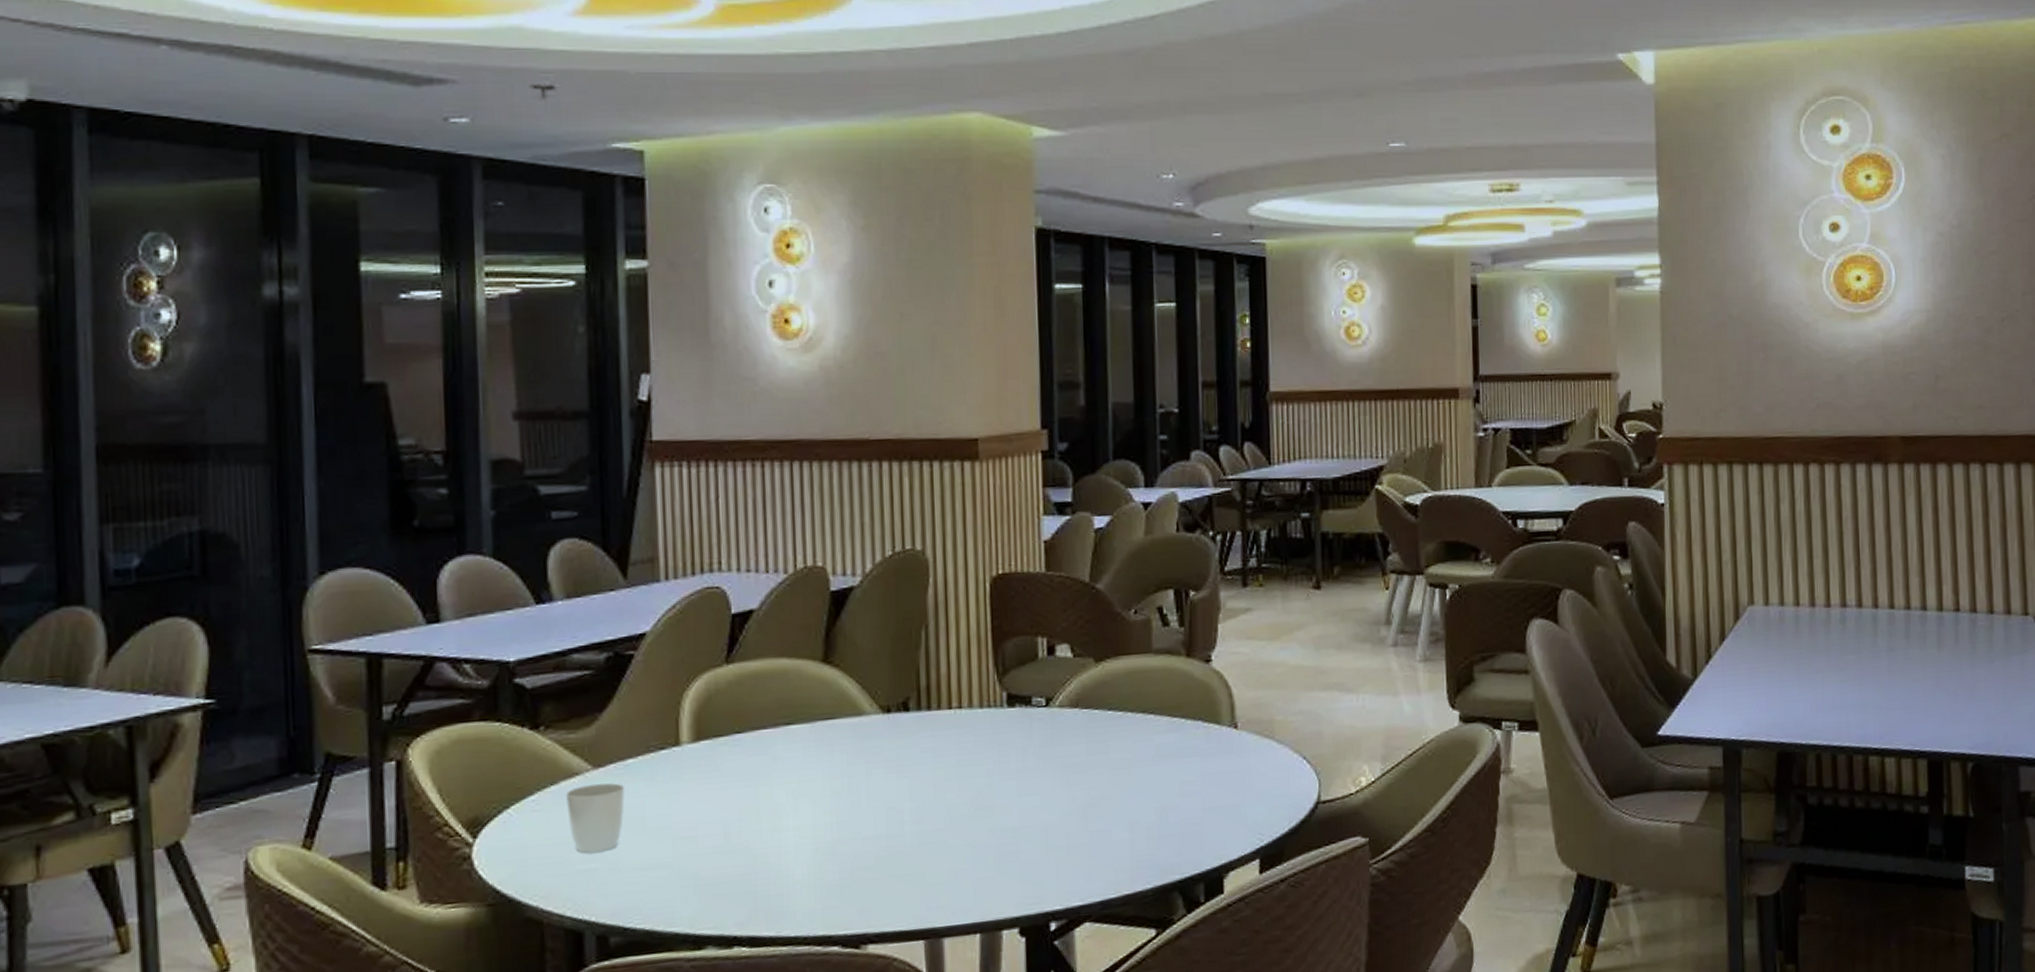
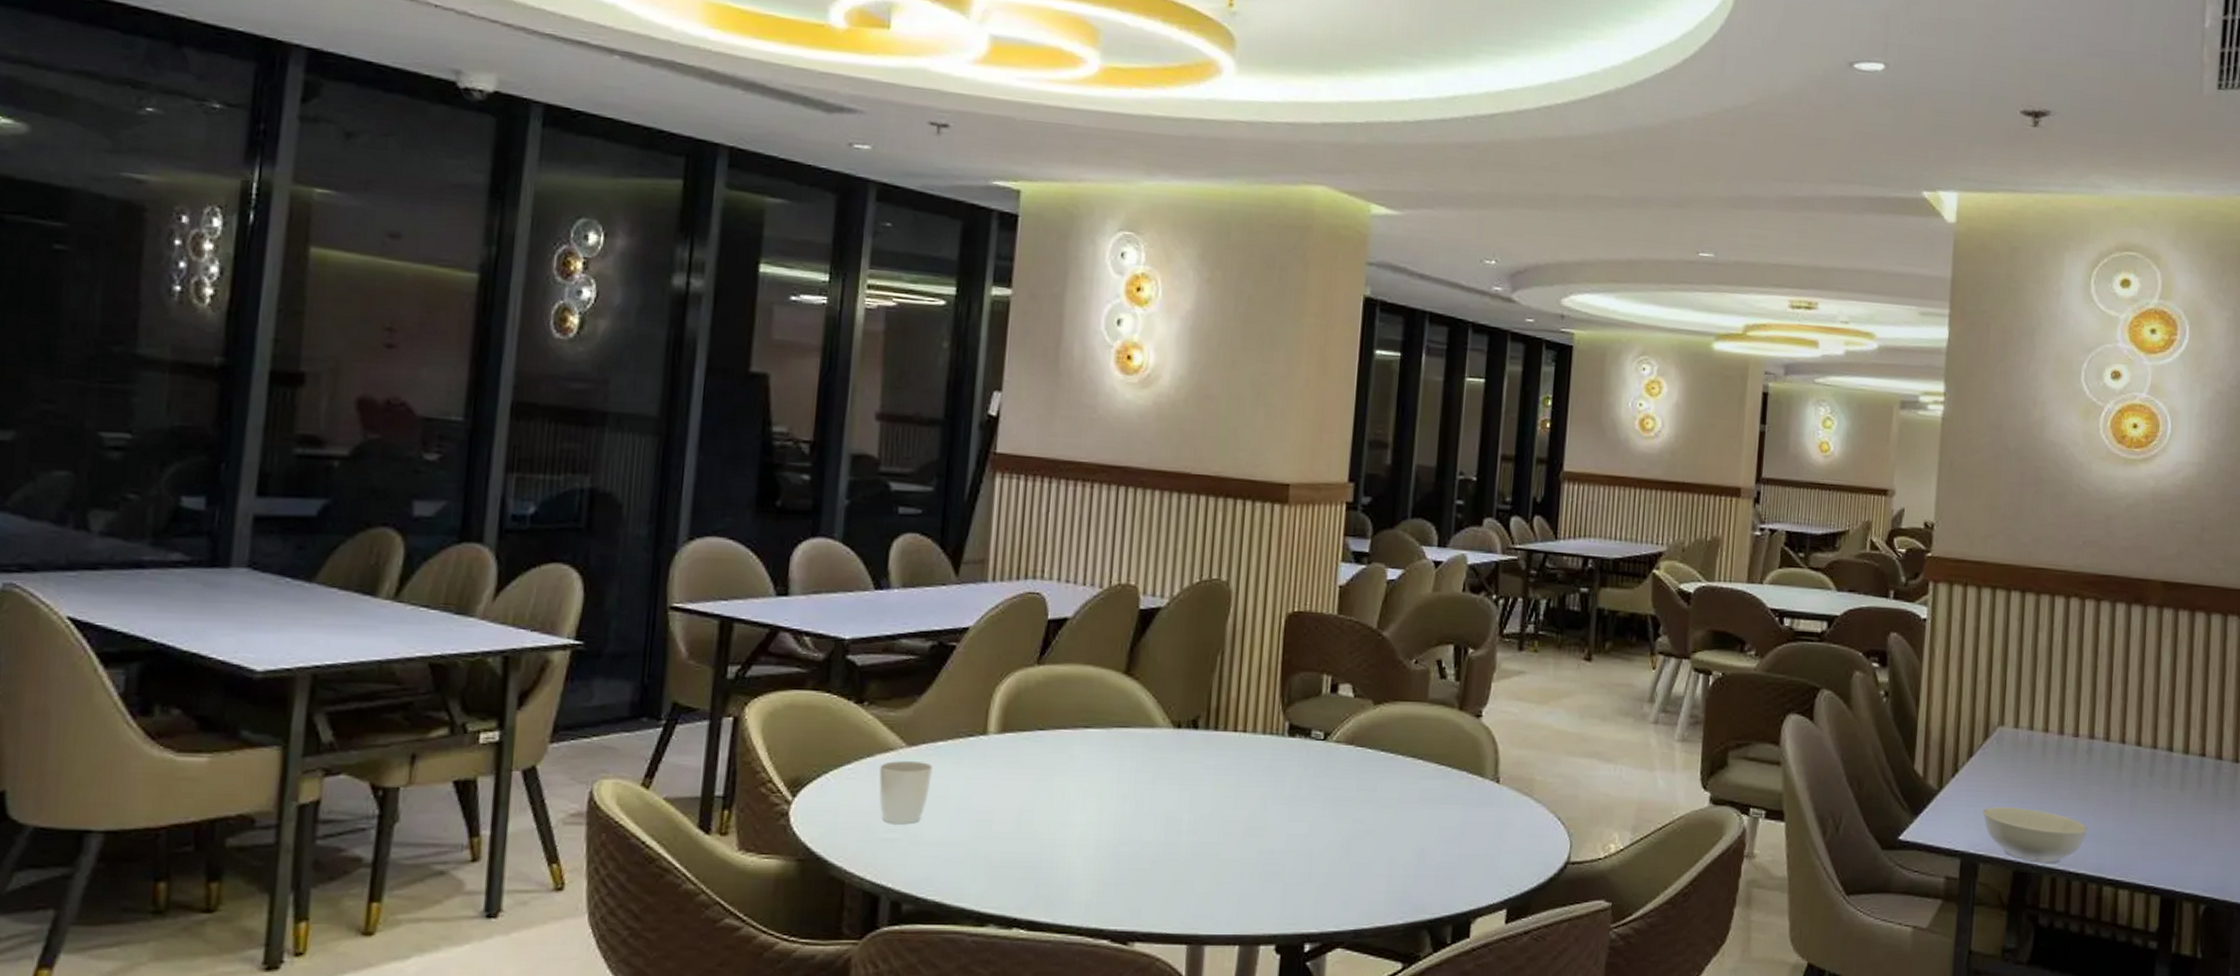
bowl: none [1741,686,1849,741] -> present [1982,807,2088,863]

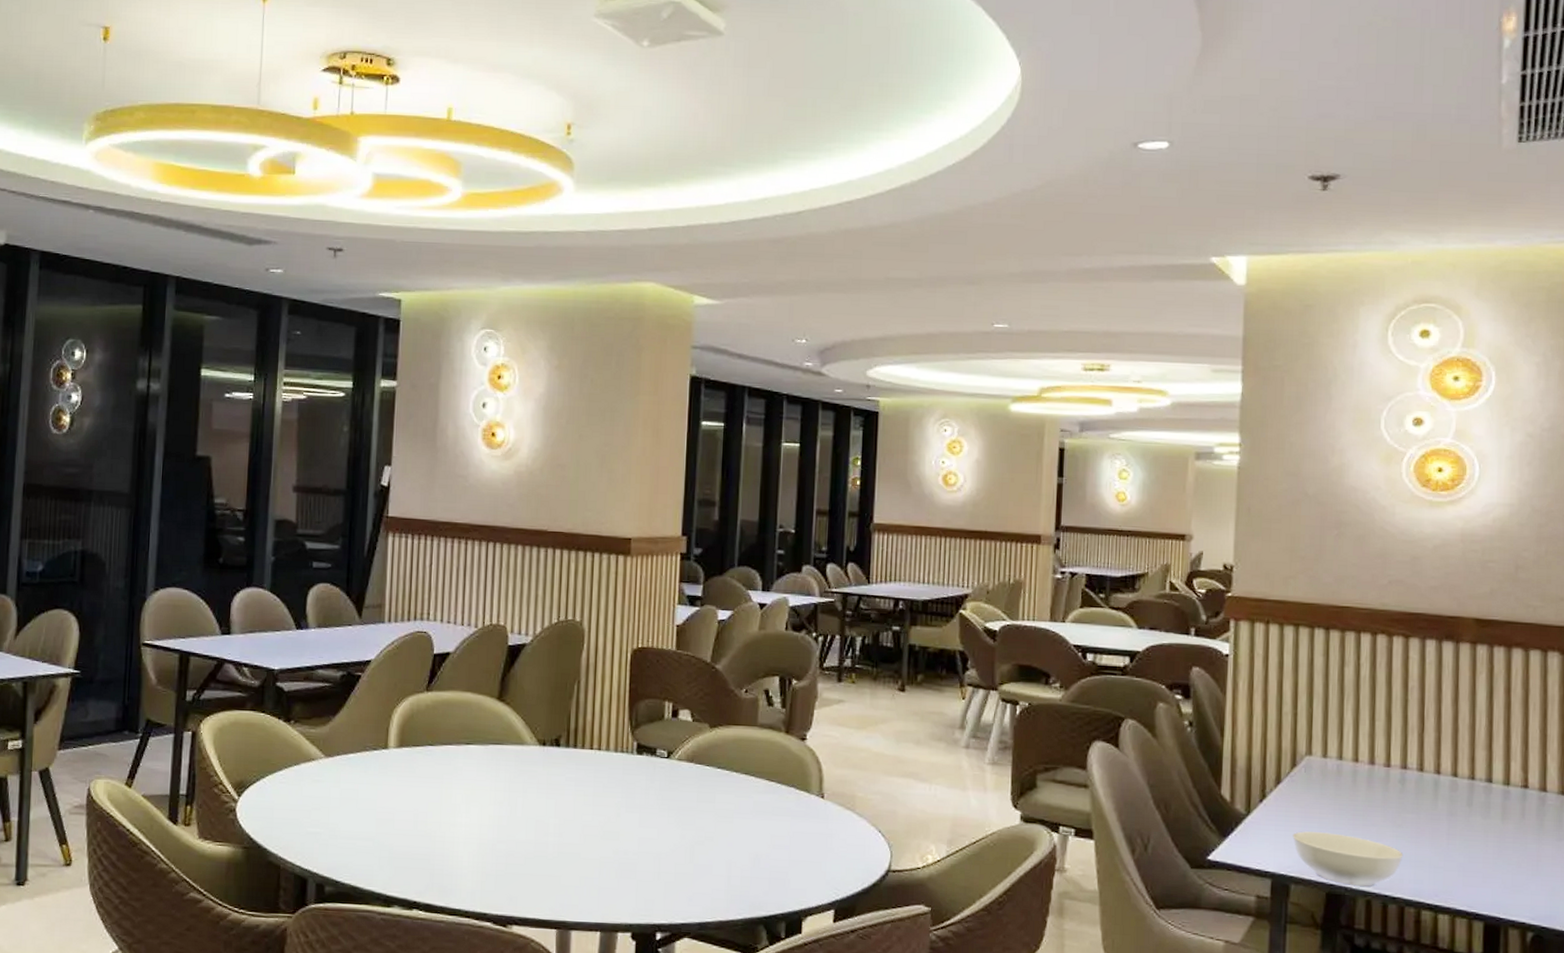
cup: present [878,761,932,825] -> none [304,769,346,821]

